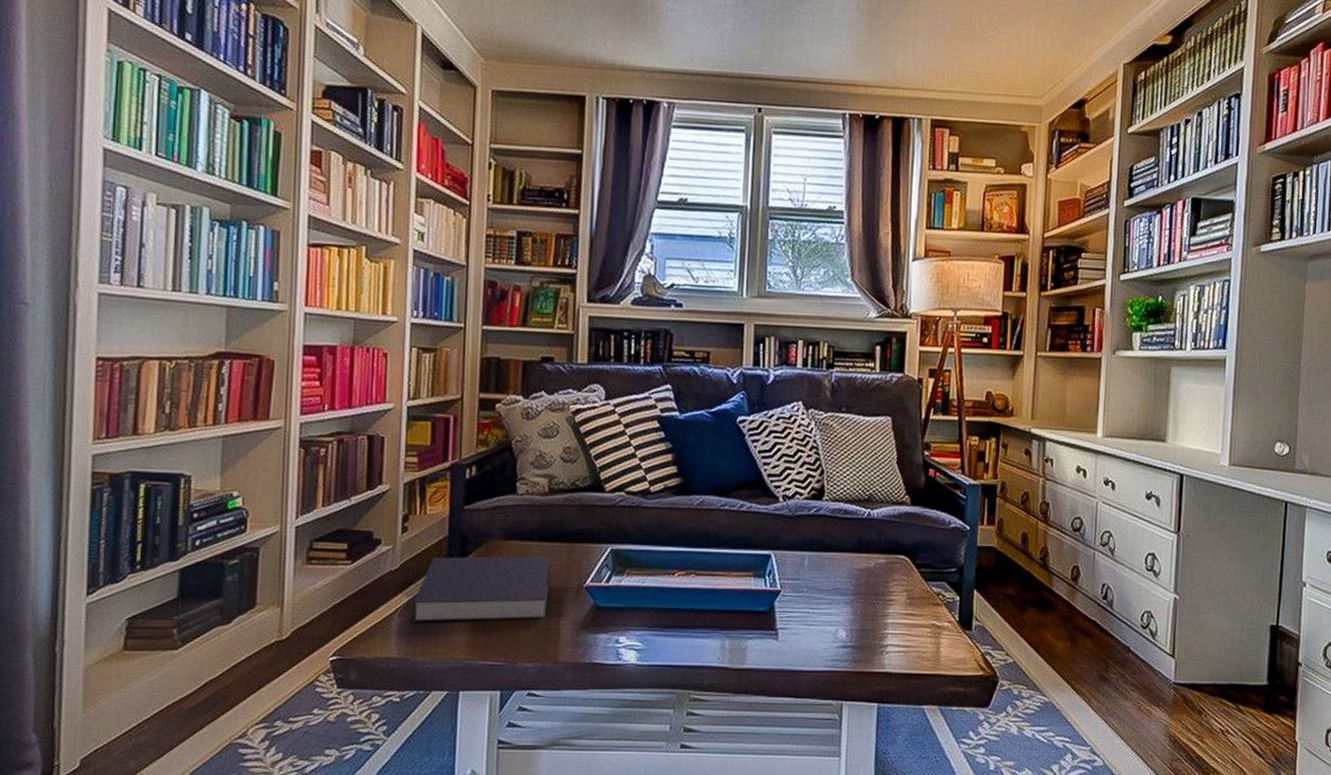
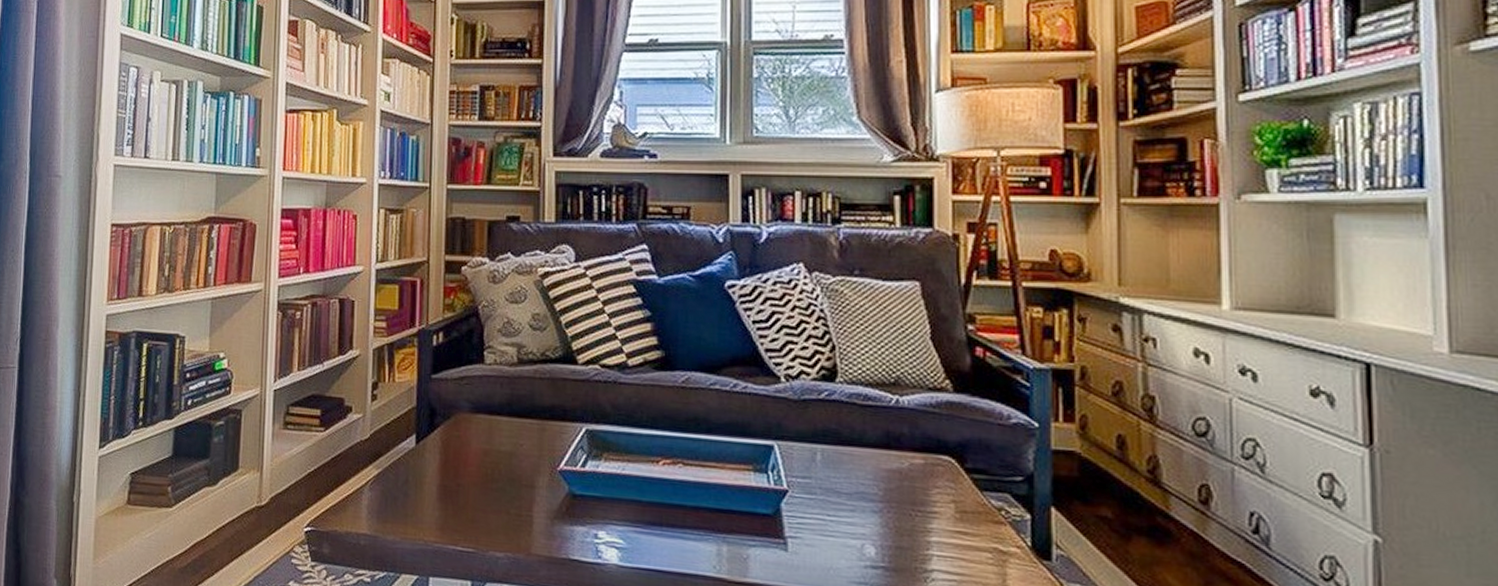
book: present [413,556,551,622] -> none [383,429,521,503]

